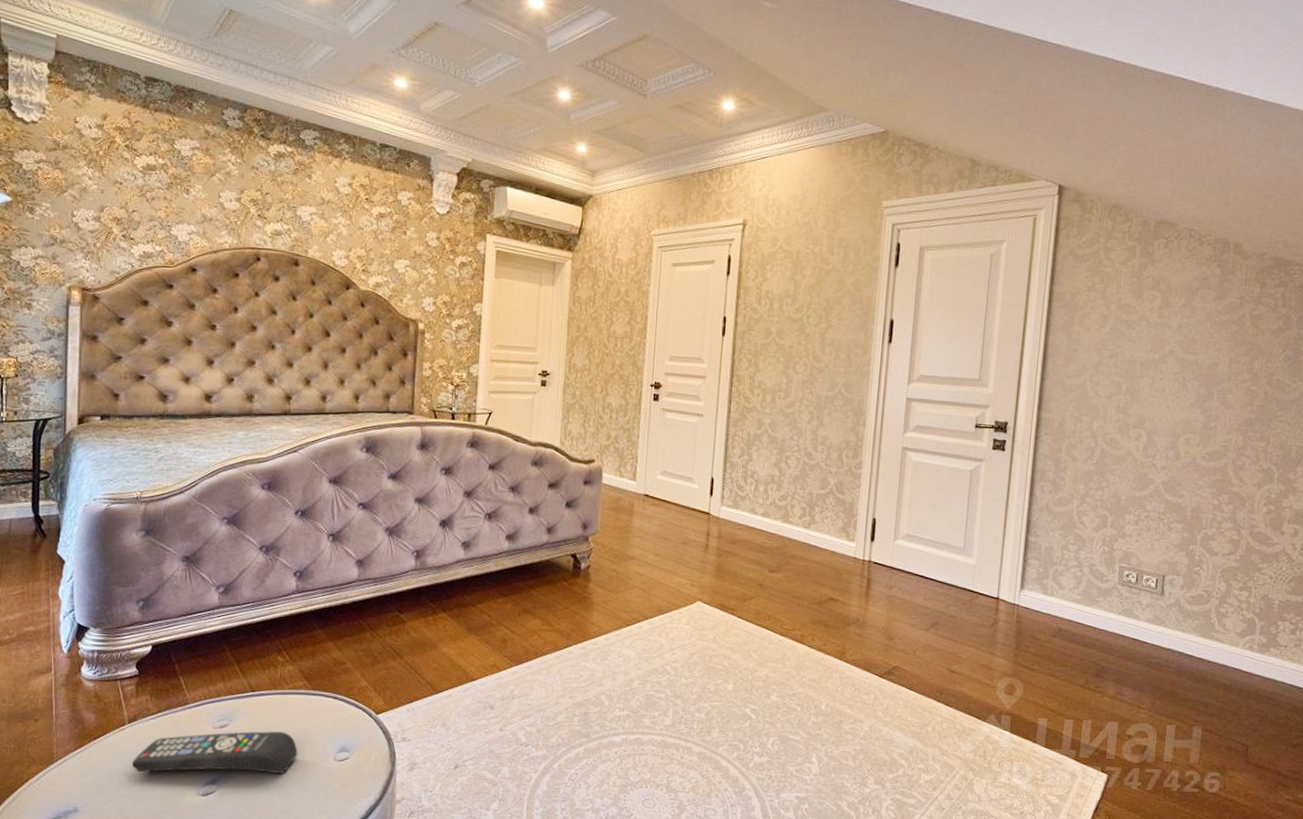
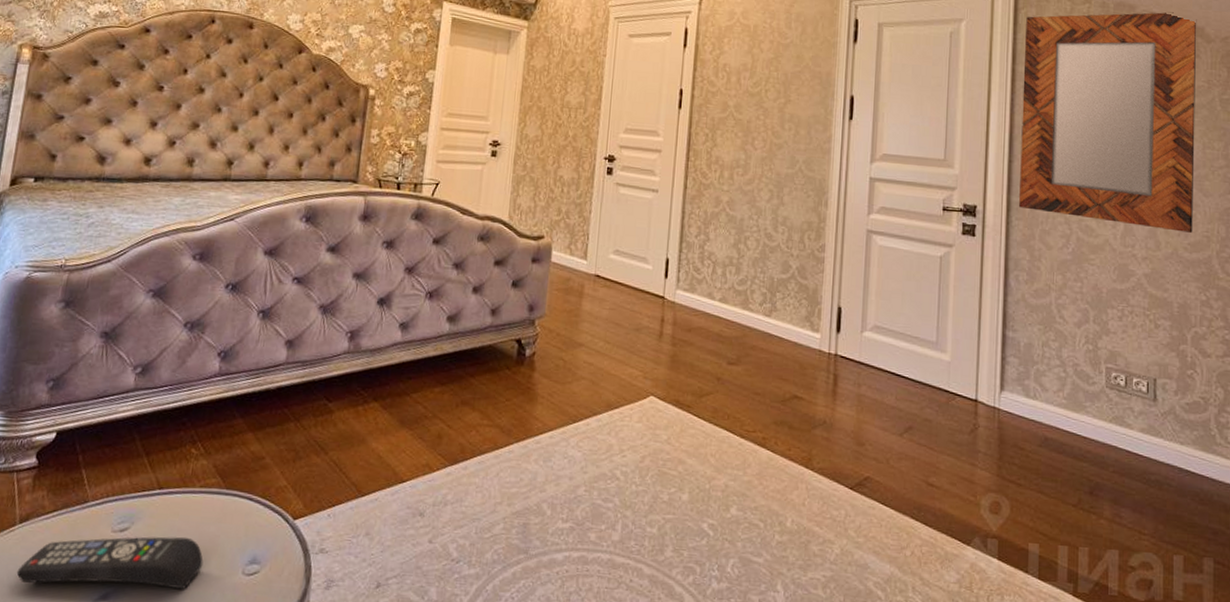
home mirror: none [1048,229,1236,443] -> present [1019,12,1197,233]

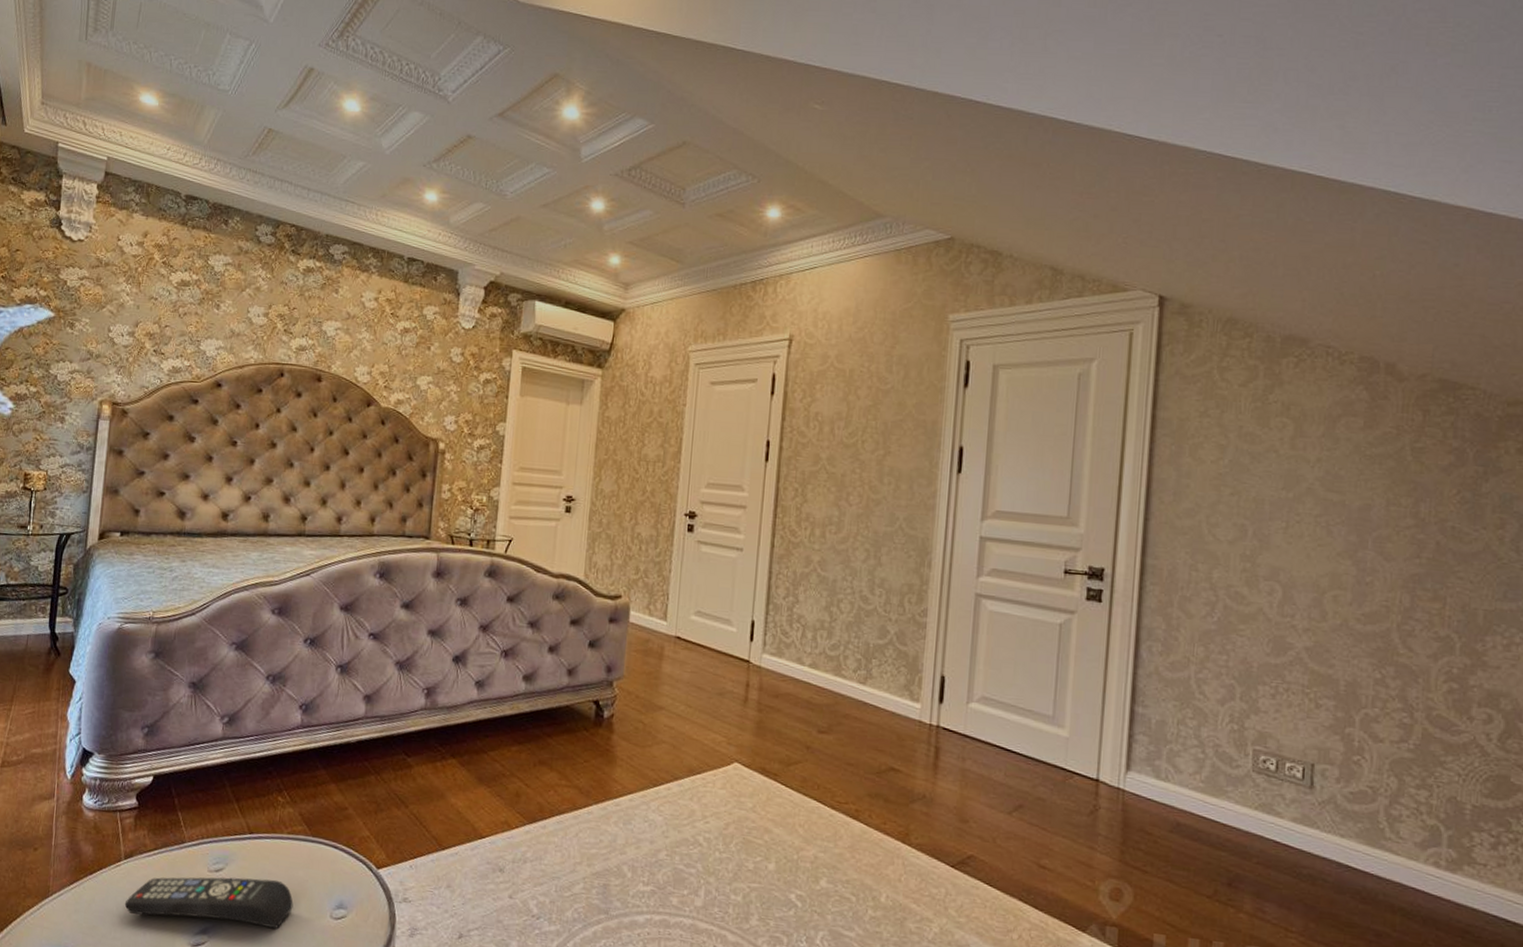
home mirror: present [1019,12,1197,233] -> none [1155,346,1387,602]

